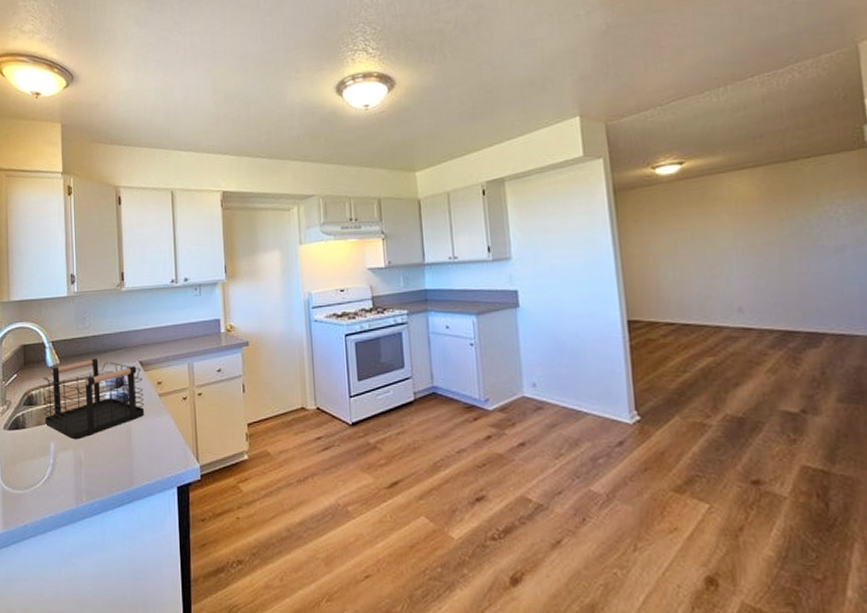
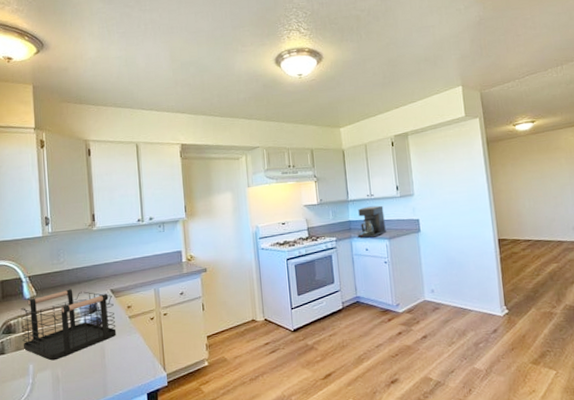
coffee maker: none [435,271,474,312] -> present [357,205,387,238]

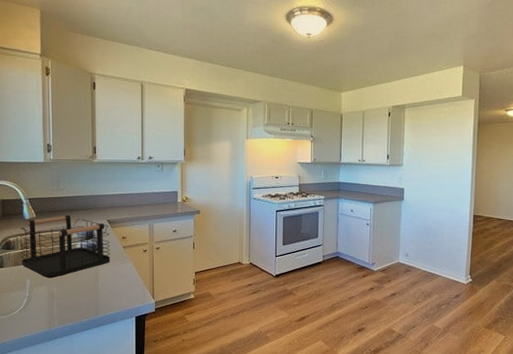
coffee maker: present [357,205,387,238] -> none [344,171,373,200]

